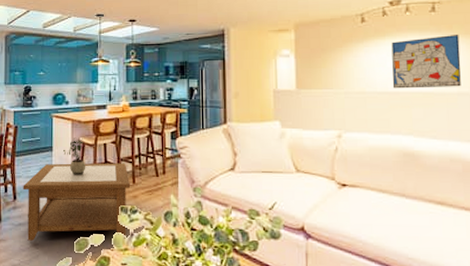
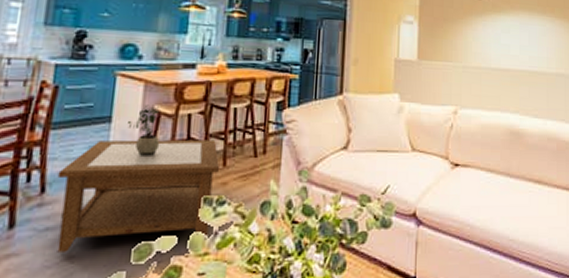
wall art: present [391,35,461,89] -> none [504,17,560,68]

